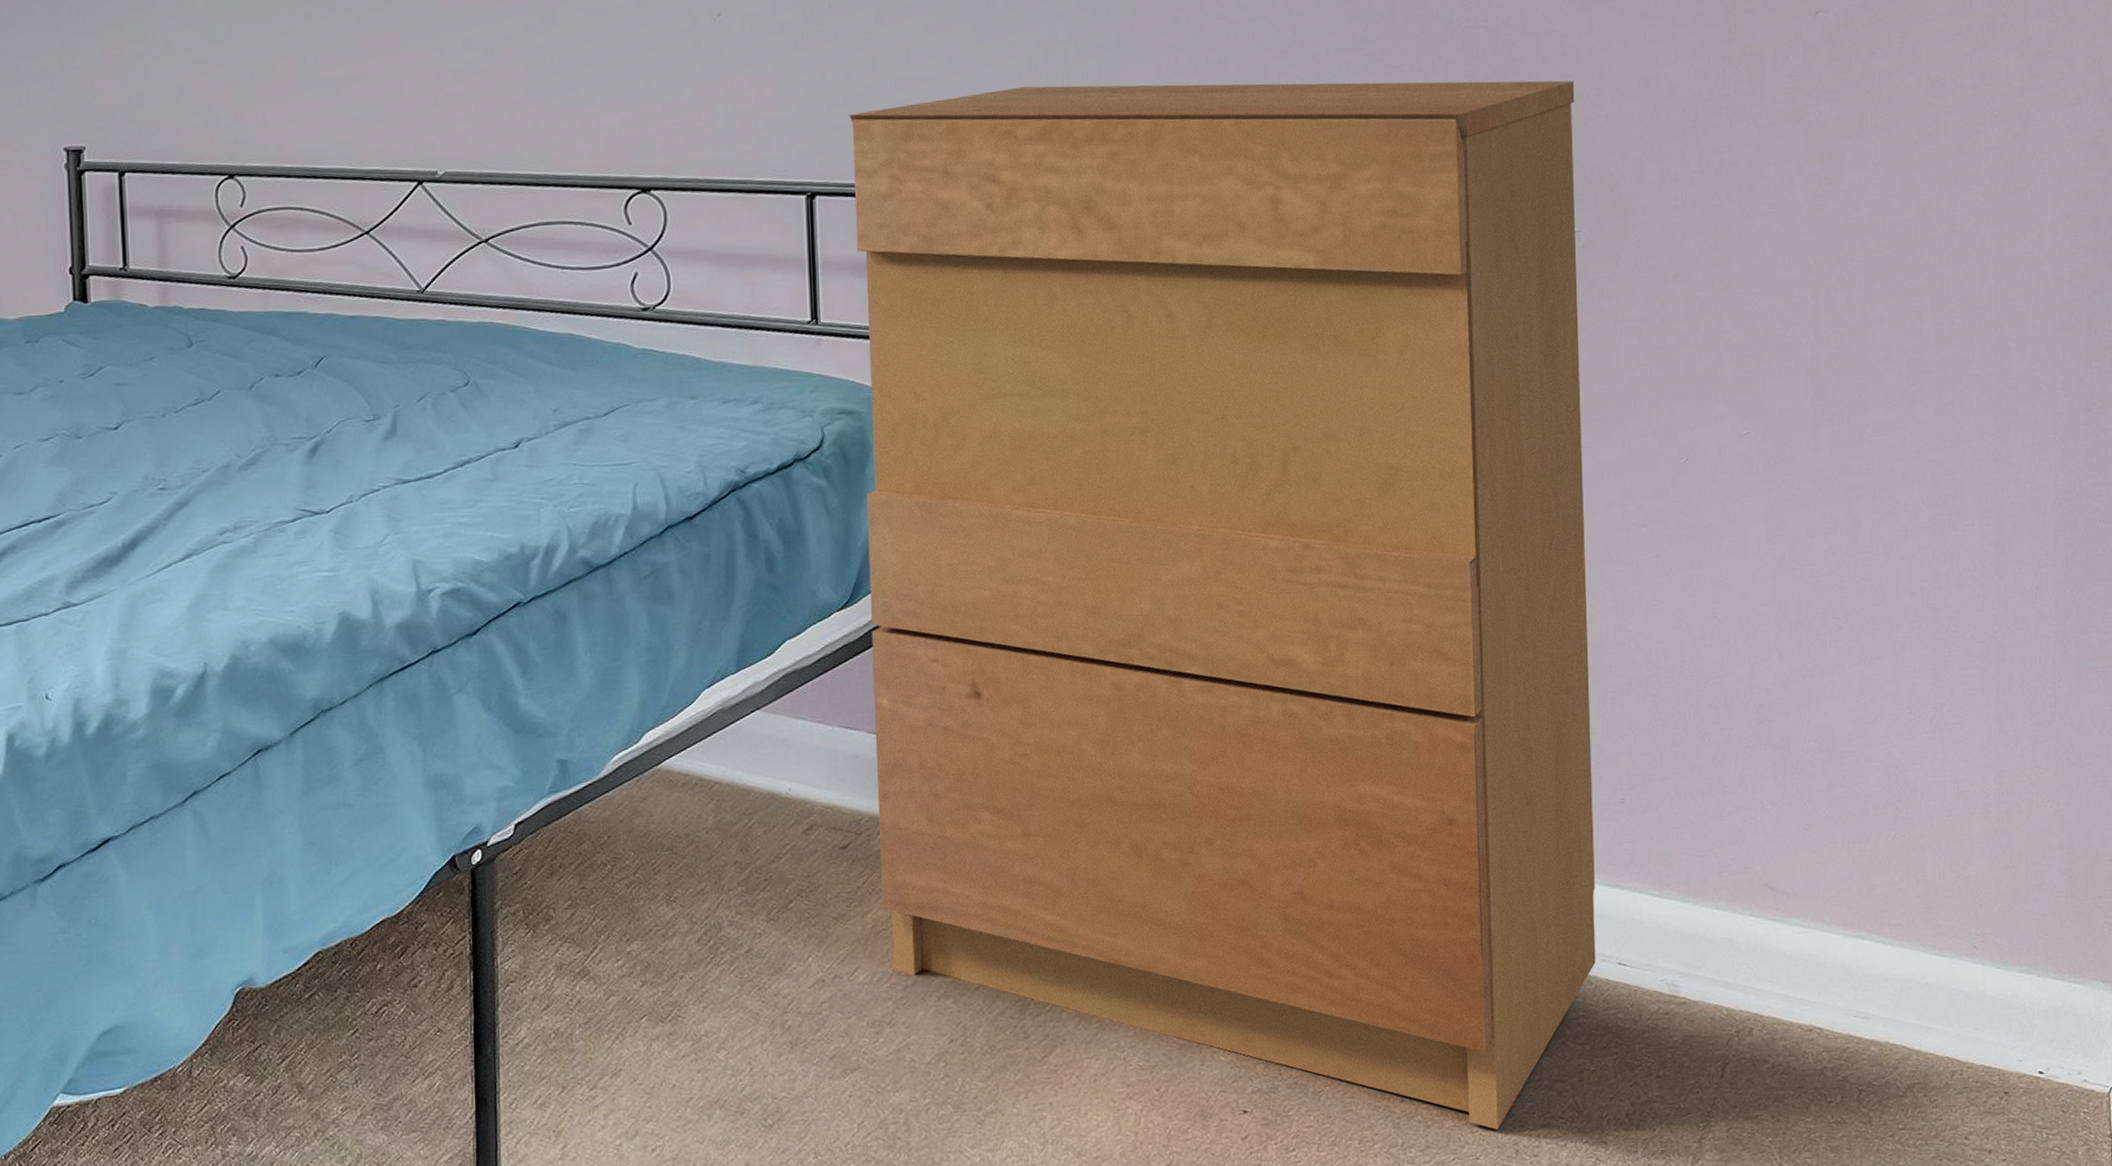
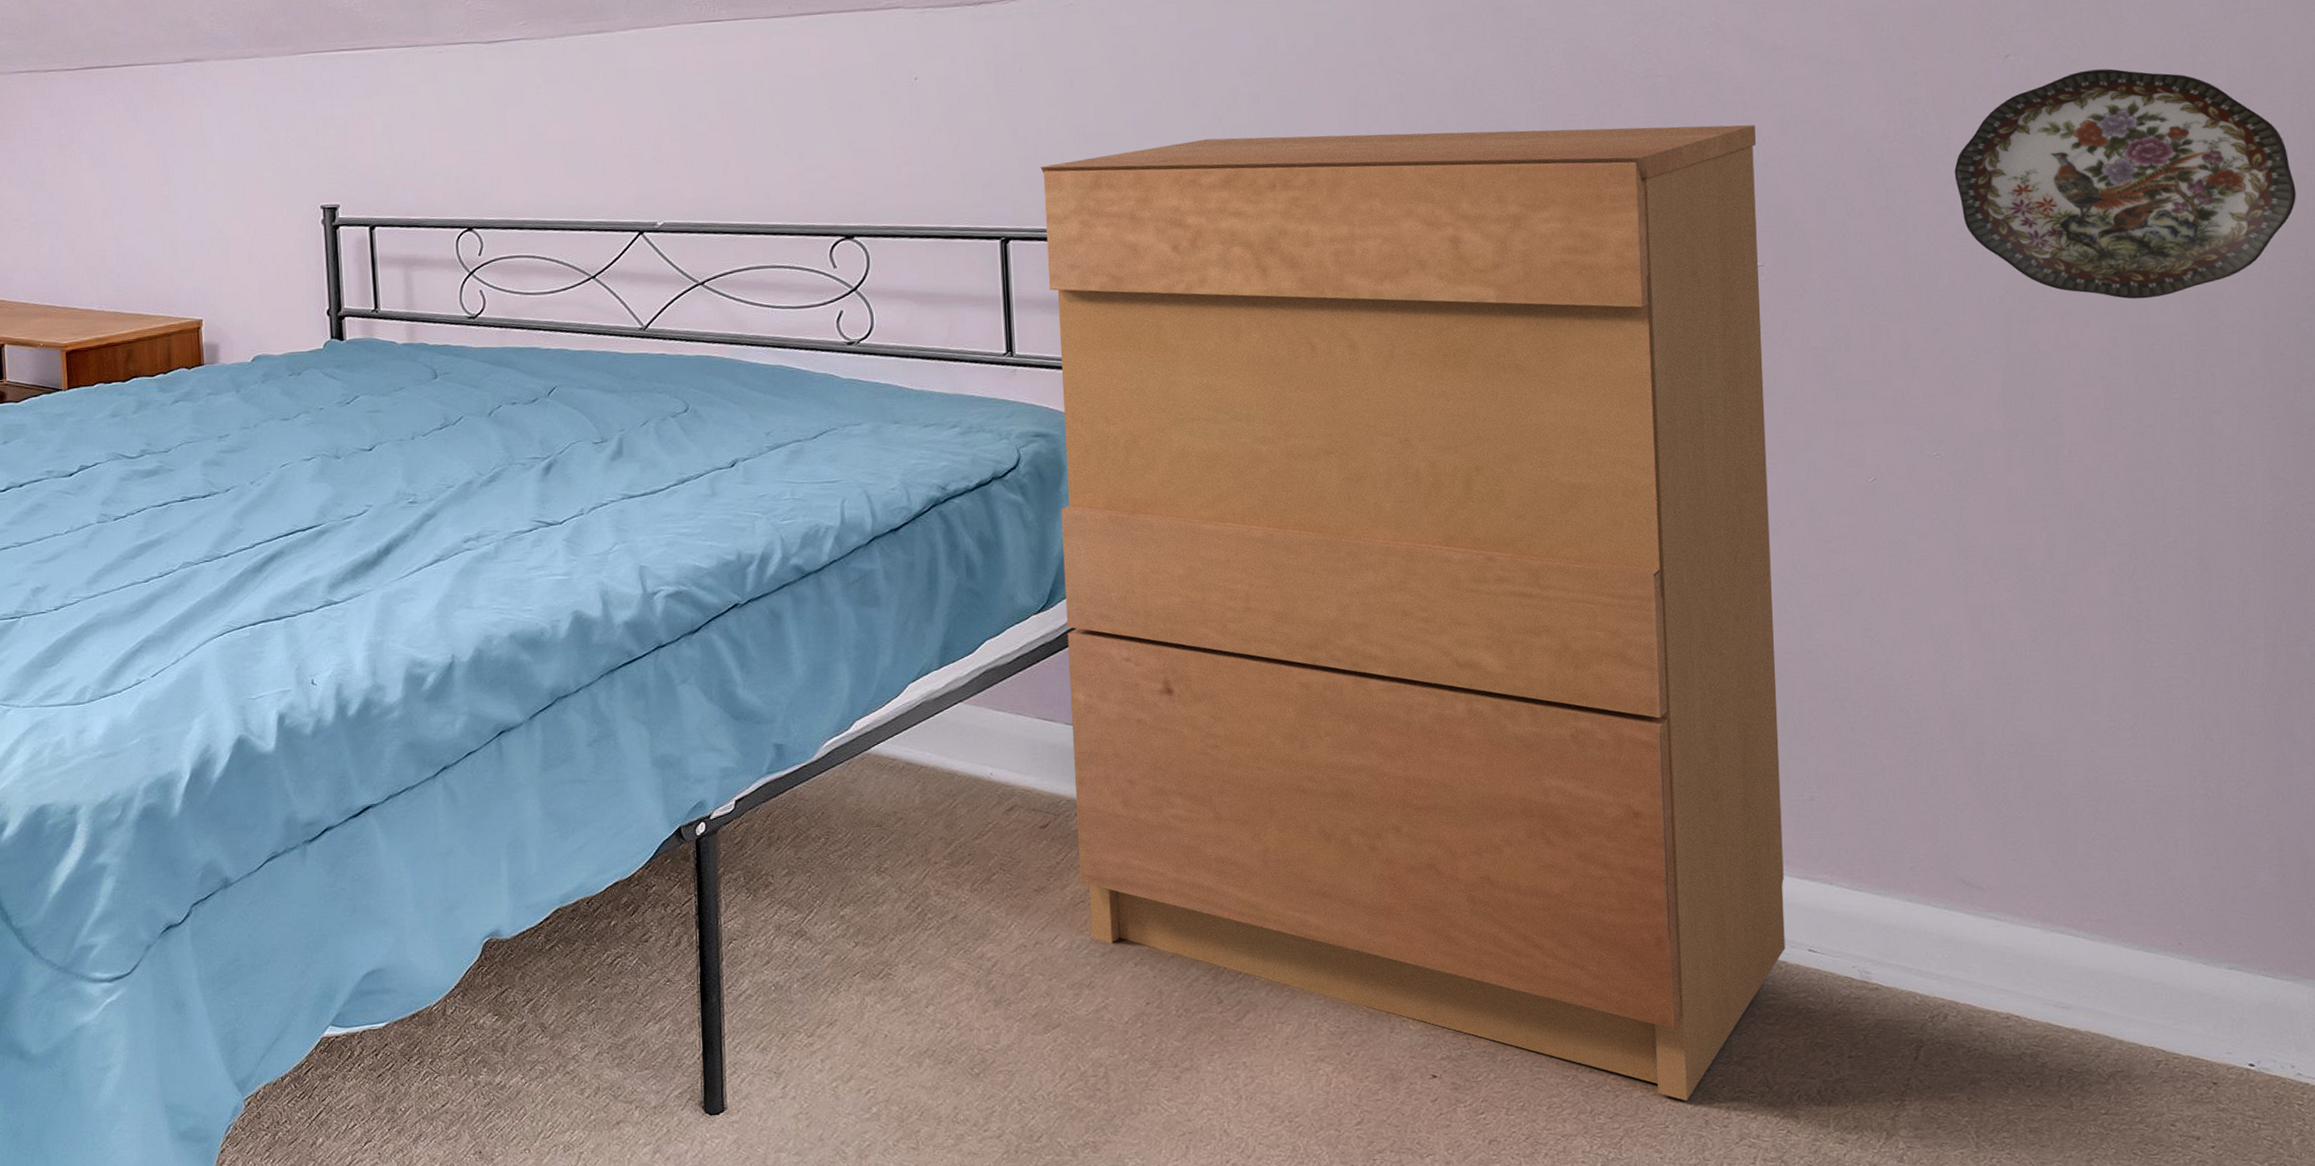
decorative plate: none [1766,28,2088,270] -> present [1954,68,2296,299]

